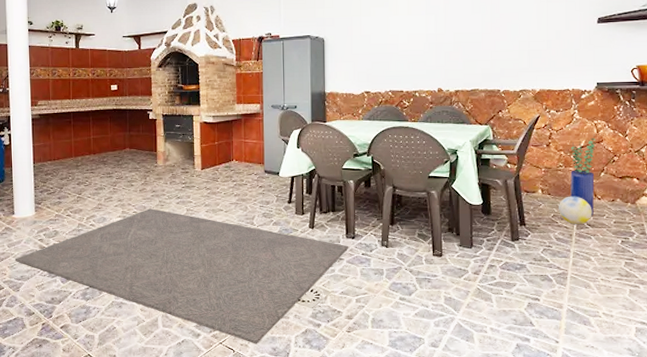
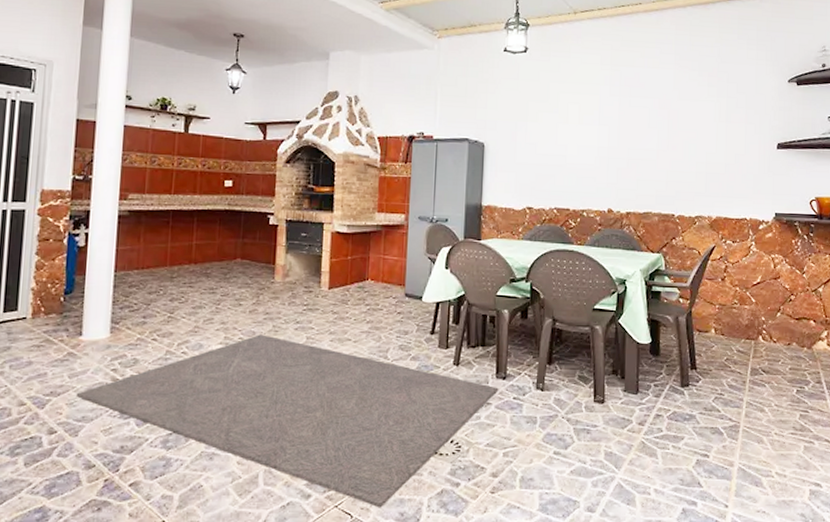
ball: present [558,196,592,225] -> none [731,337,767,371]
vase: present [570,134,596,217] -> none [745,269,773,362]

